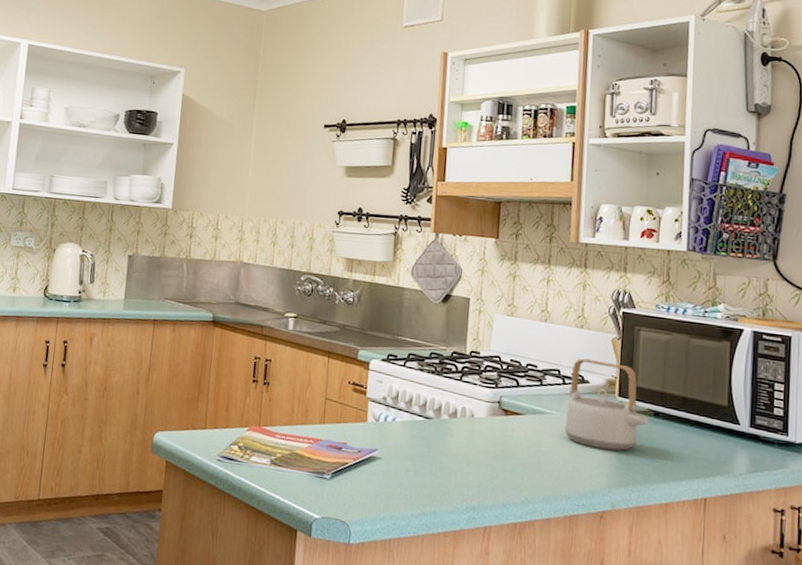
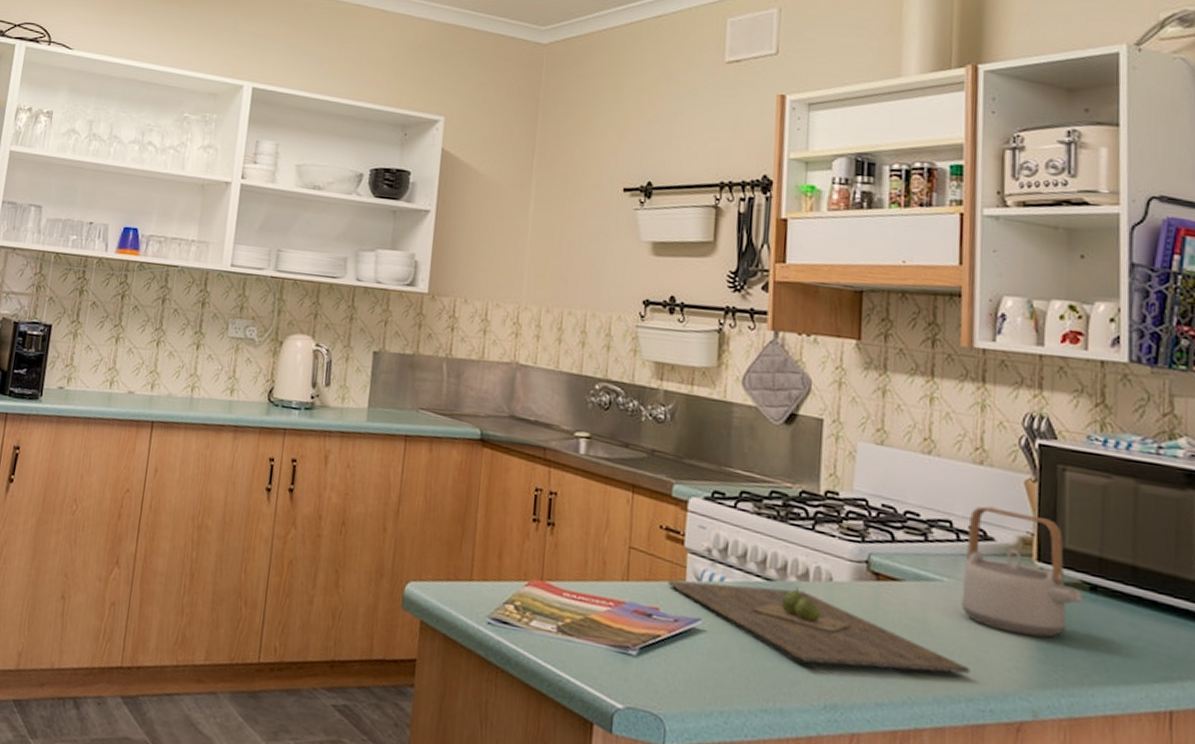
cutting board: none [353,421,570,480] -> present [667,580,971,674]

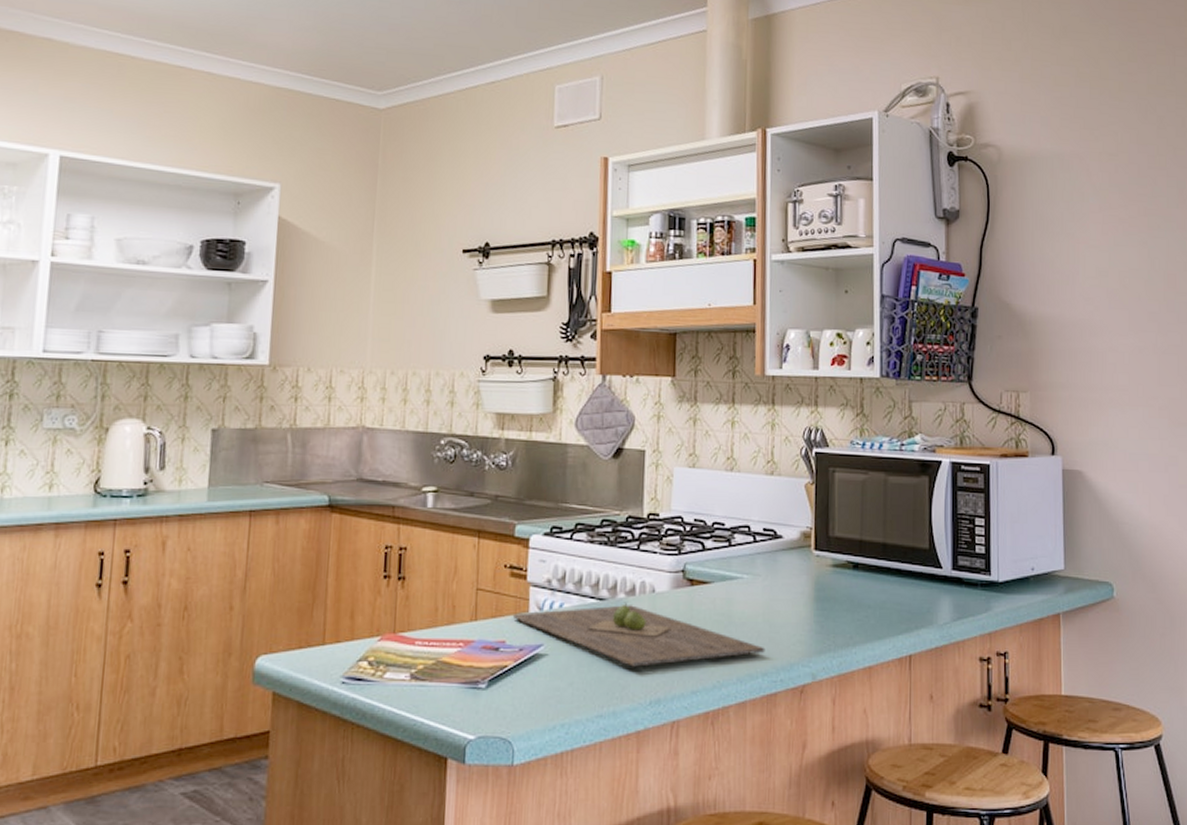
teapot: present [961,506,1084,638] -> none [757,510,849,612]

